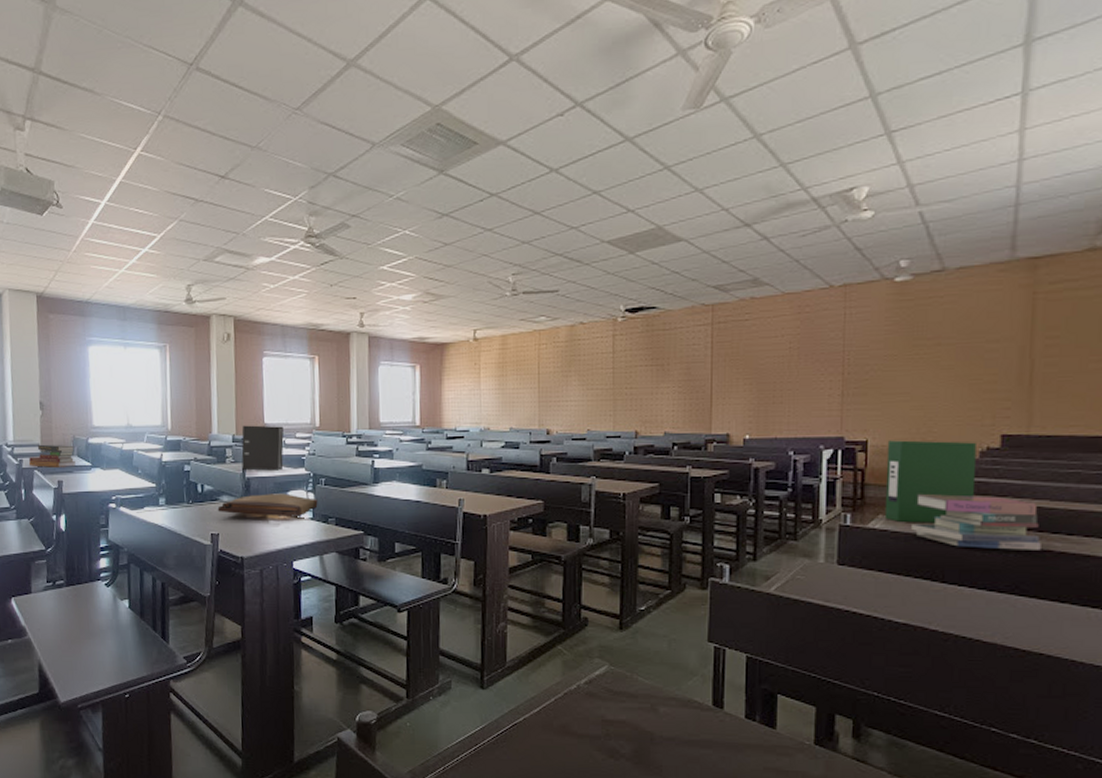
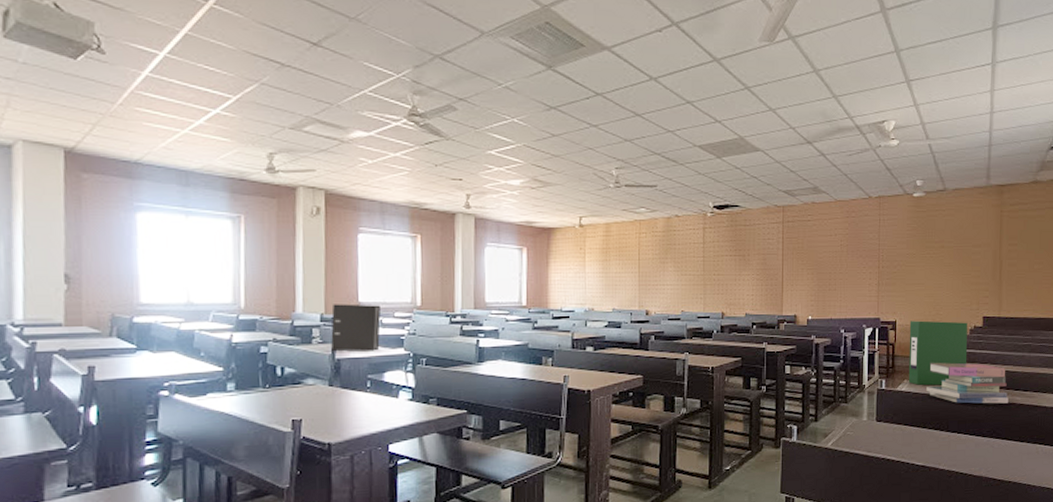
books: present [28,444,76,467] -> none [45,323,114,351]
shoulder bag: present [217,493,318,518] -> none [300,374,418,399]

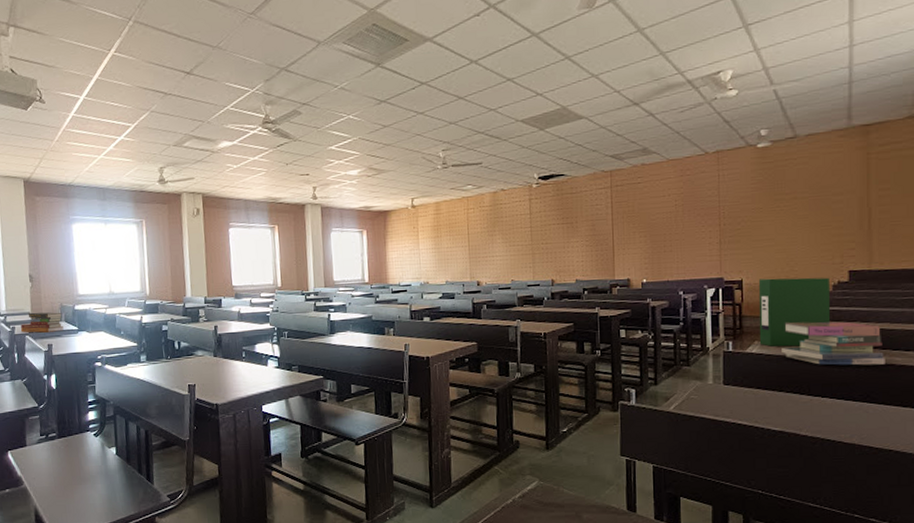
books: none [45,323,114,351] -> present [20,312,64,333]
binder: present [331,304,381,352] -> none [212,287,251,328]

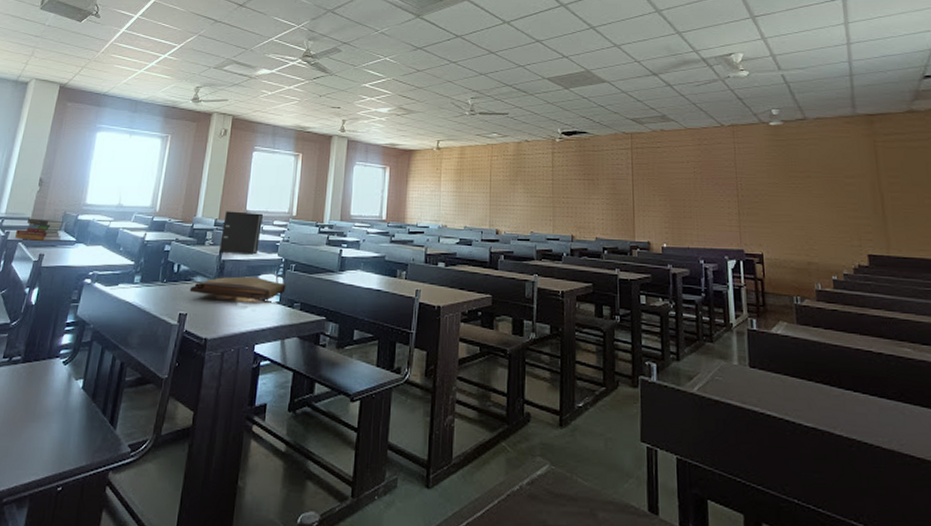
shoulder bag: none [193,346,282,367] -> present [189,276,286,301]
binder: none [212,287,251,328] -> present [219,211,263,255]
binder: present [758,277,831,347] -> none [779,255,855,331]
books: present [782,321,885,366] -> none [807,303,916,360]

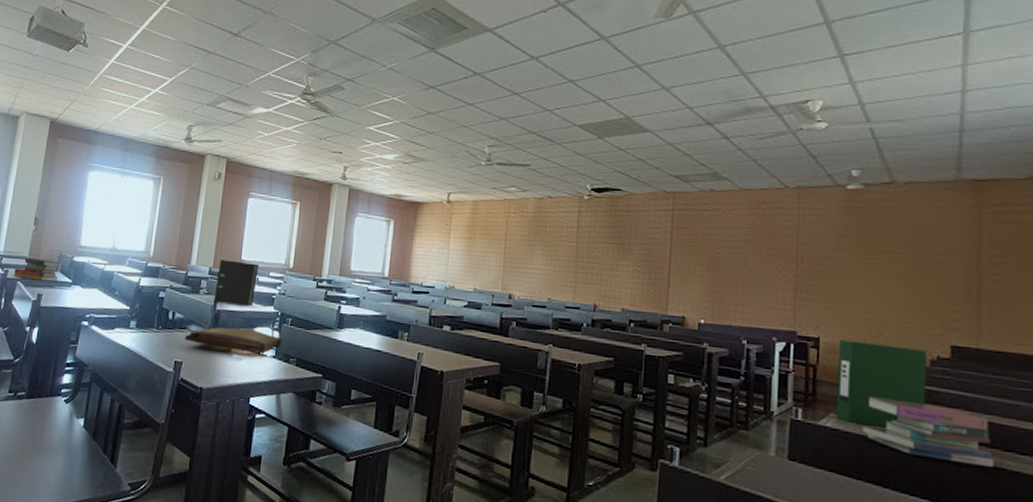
binder: none [779,255,855,331] -> present [835,339,927,428]
books: none [807,303,916,360] -> present [863,395,994,467]

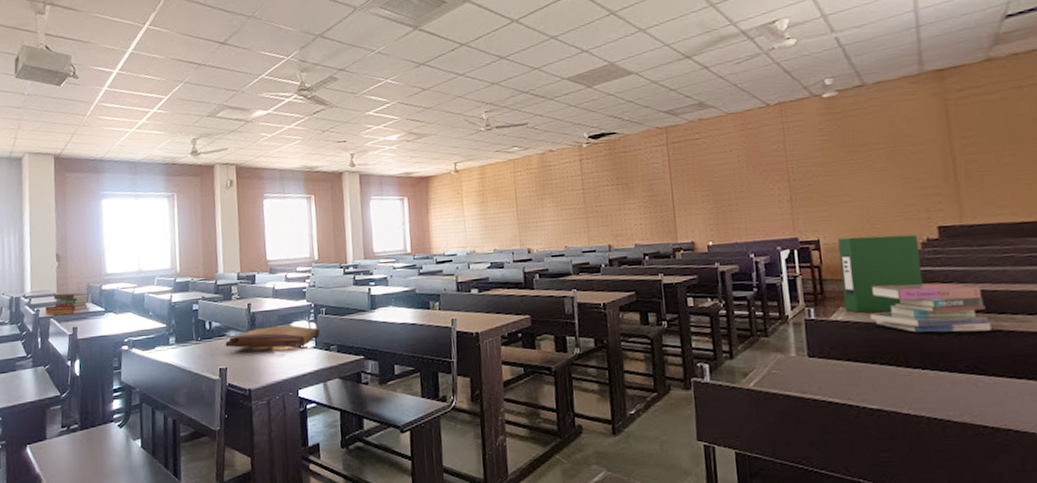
binder: present [214,259,258,307] -> none [246,261,286,305]

